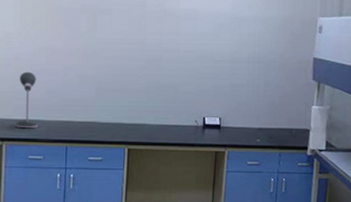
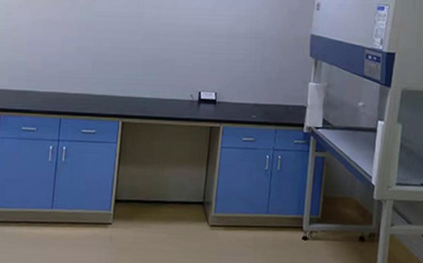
desk lamp: present [15,71,38,129] -> none [10,42,34,100]

